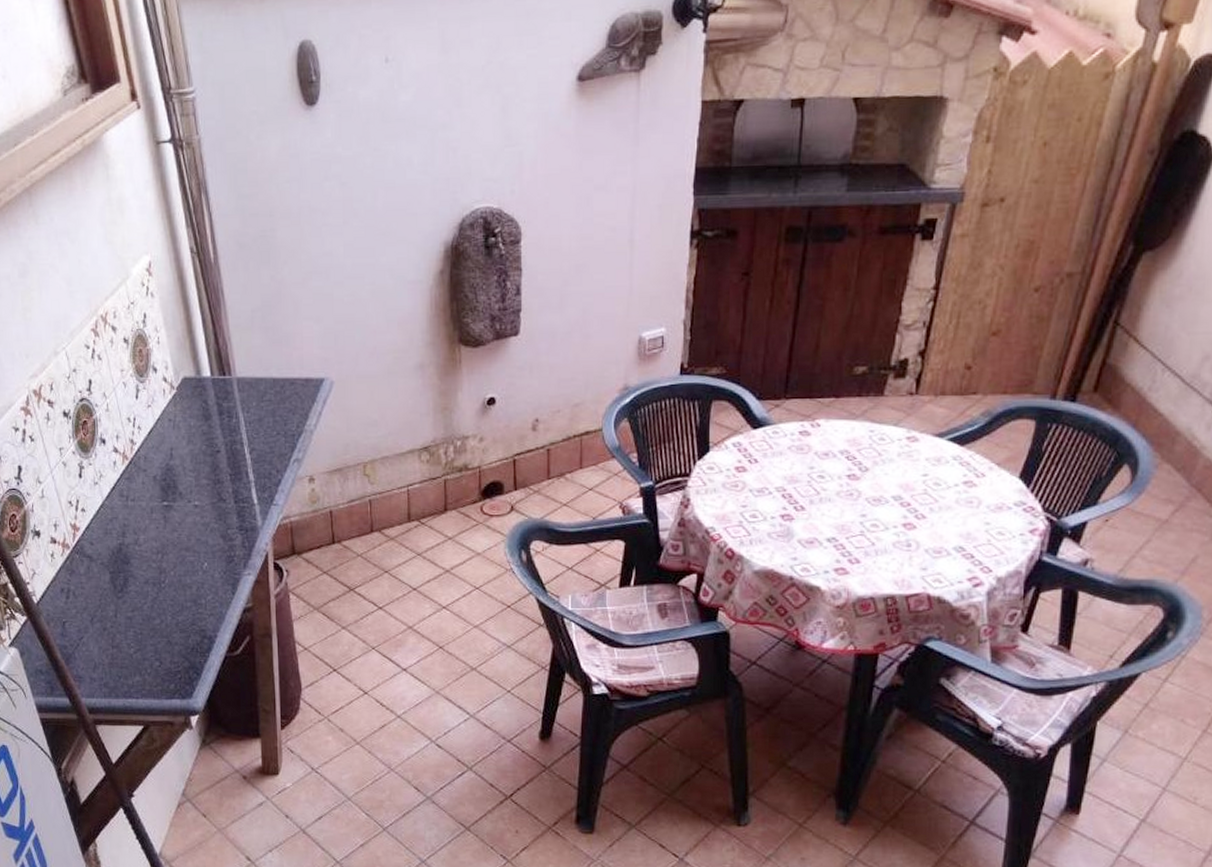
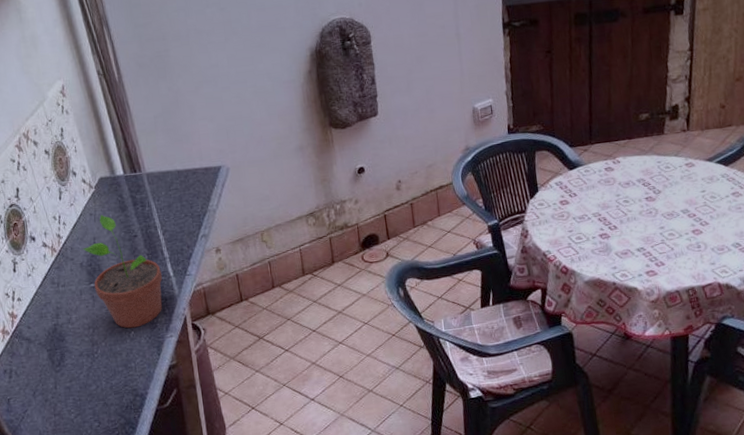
potted plant: none [158,422,244,559] -> present [83,215,163,329]

